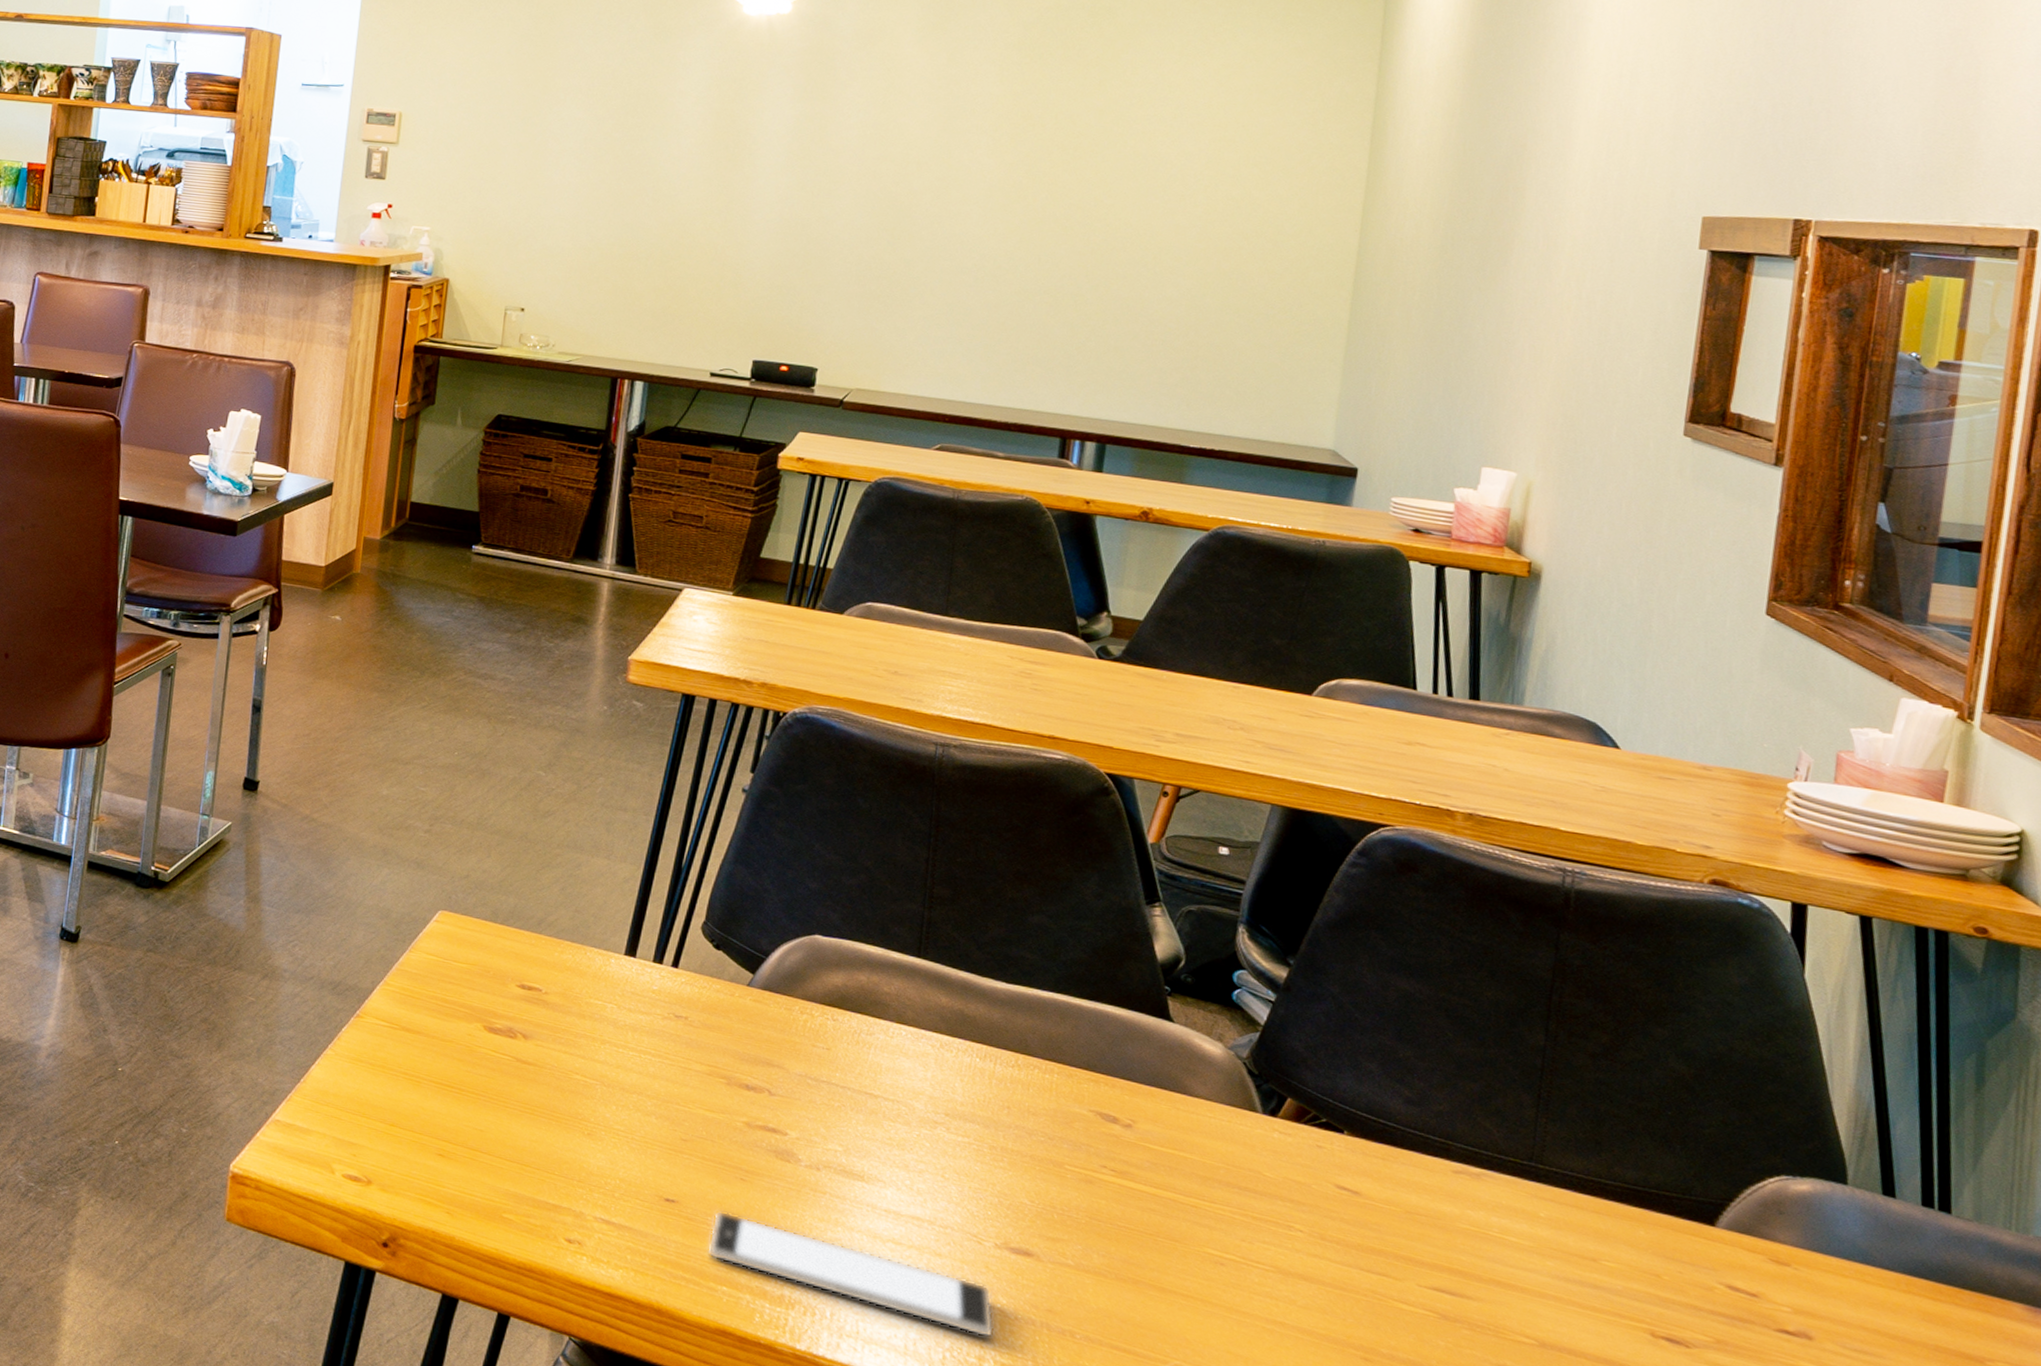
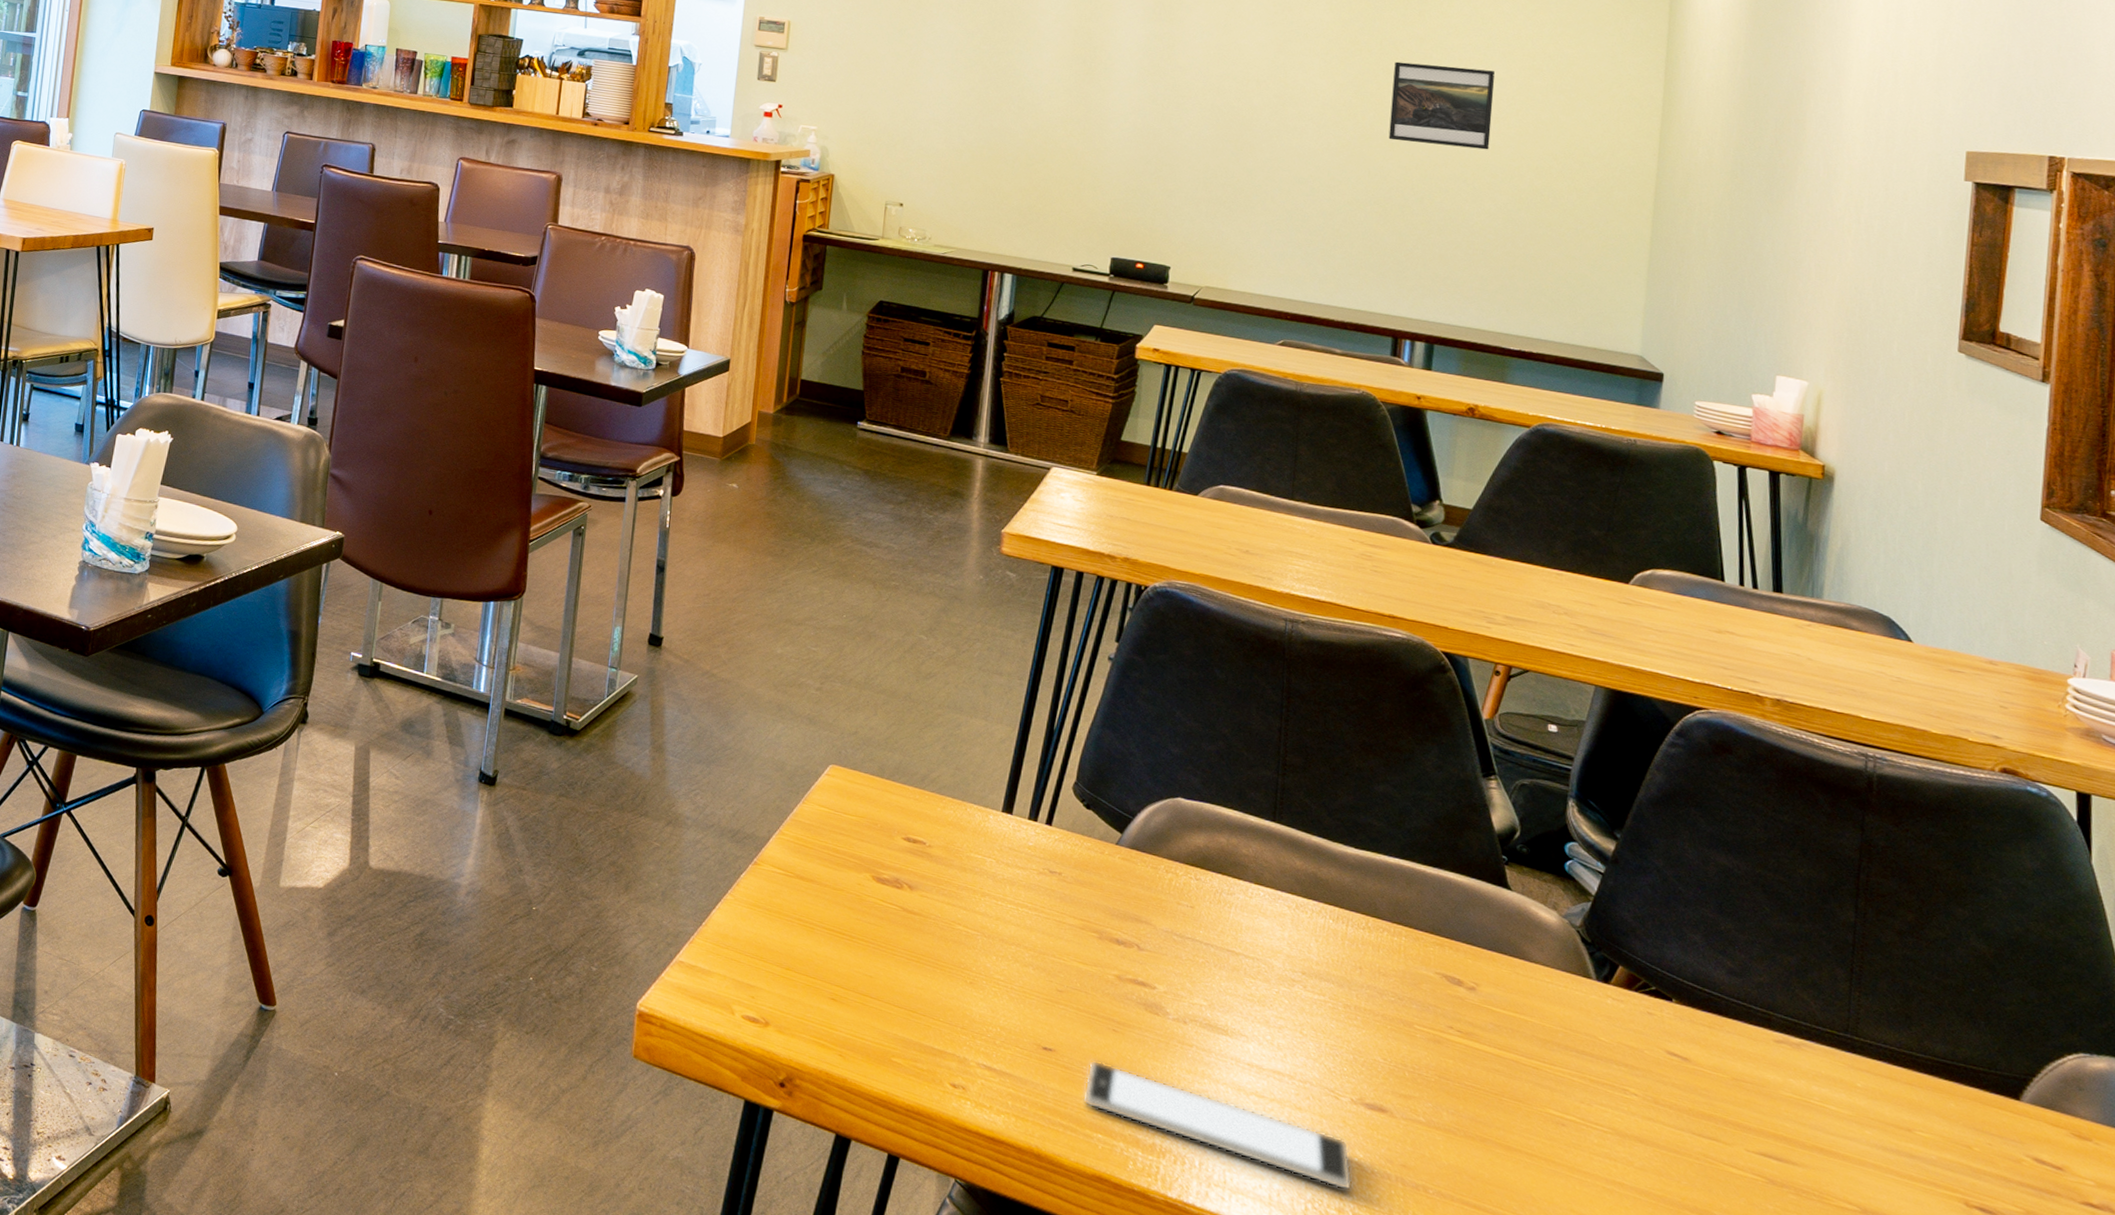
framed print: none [1062,136,1182,231] -> present [1388,61,1495,150]

